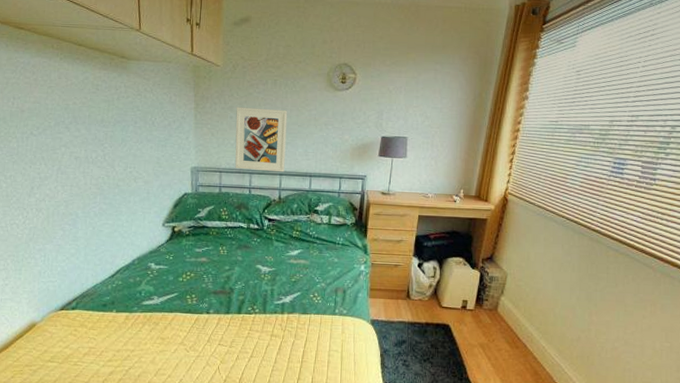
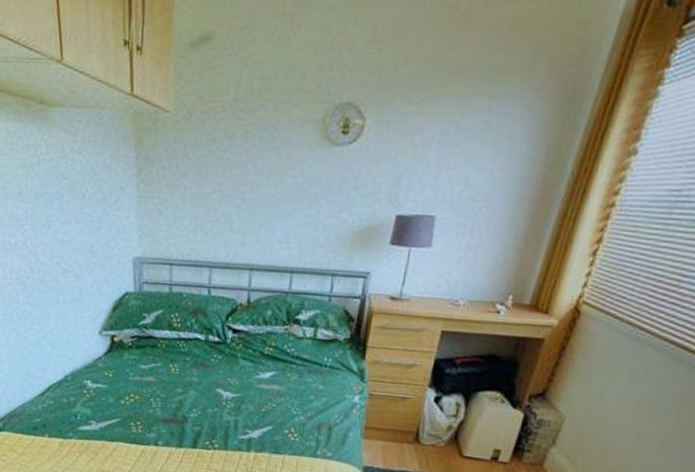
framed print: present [235,107,288,173] -> none [190,172,263,266]

